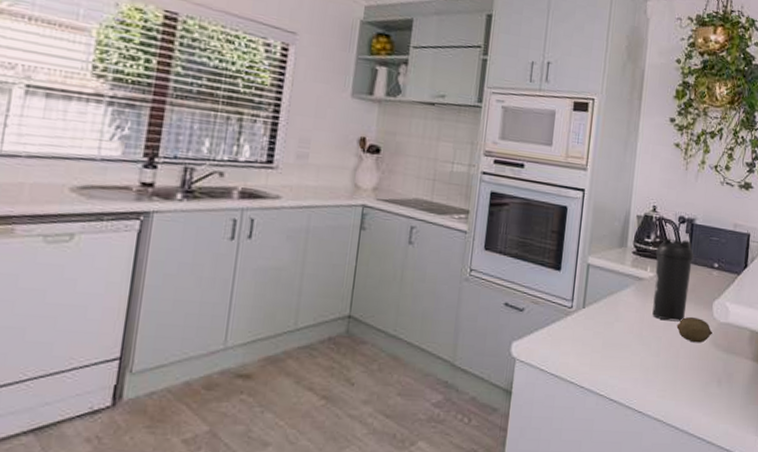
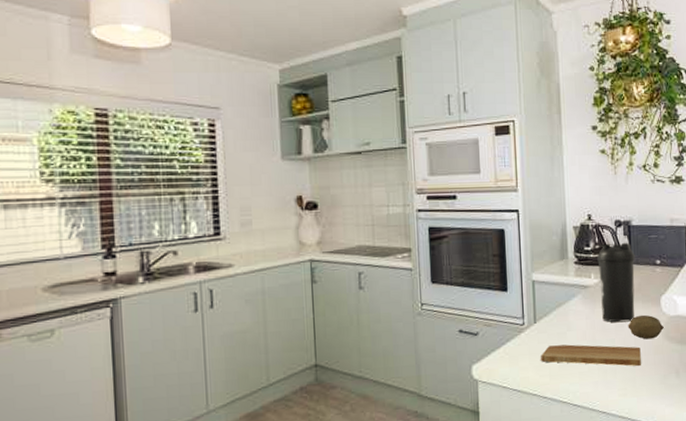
cutting board: none [584,334,686,369] -> present [541,344,641,366]

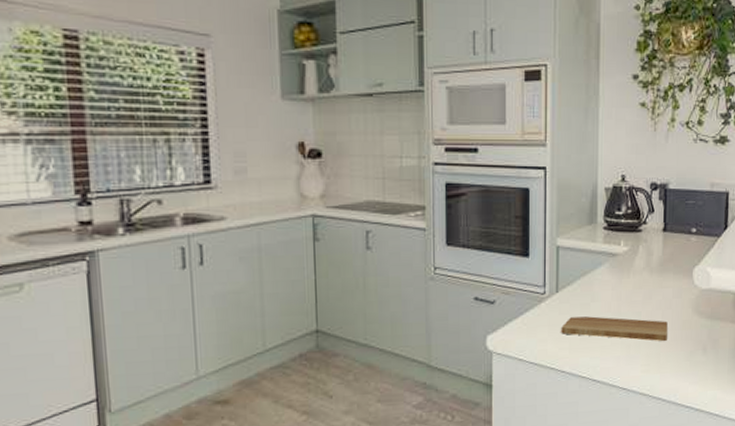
water bottle: present [597,242,635,323] -> none [628,207,670,295]
fruit: present [628,314,664,340] -> none [656,287,694,313]

